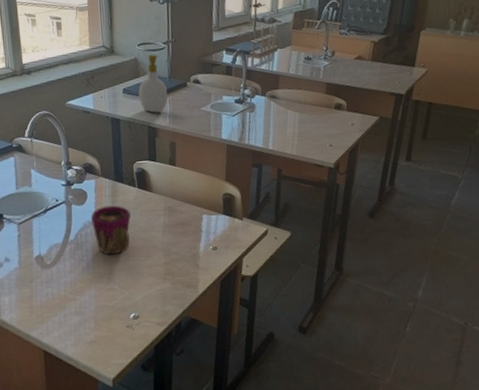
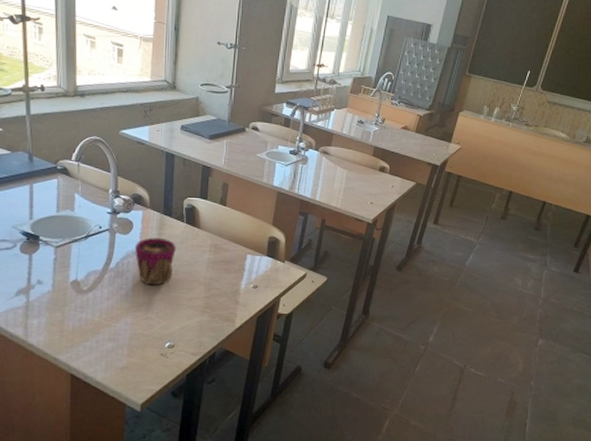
soap bottle: present [138,54,168,113] -> none [196,96,226,154]

